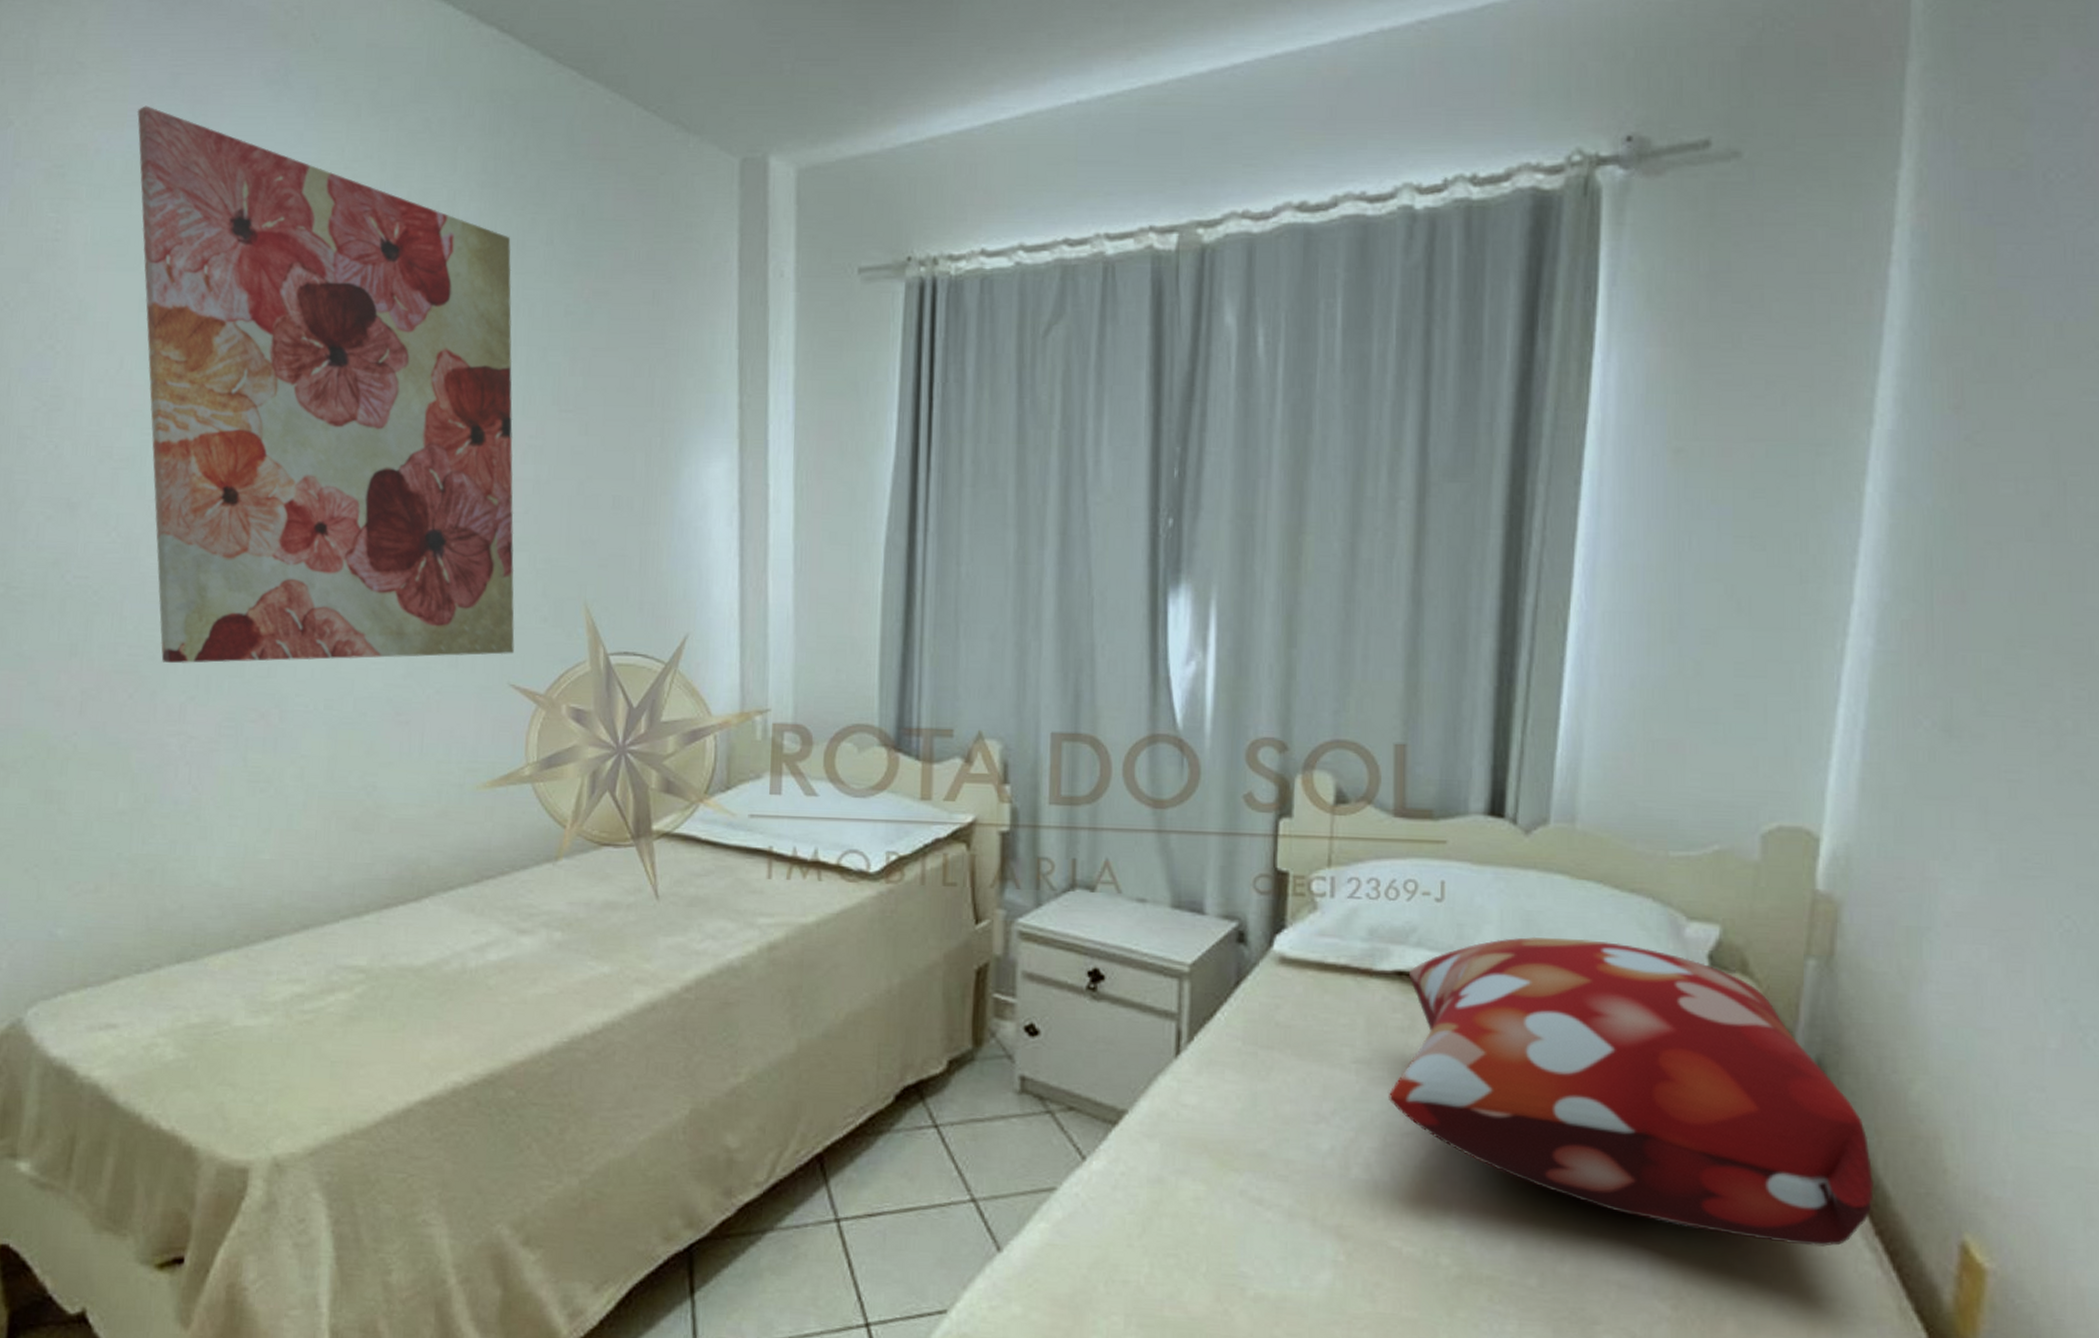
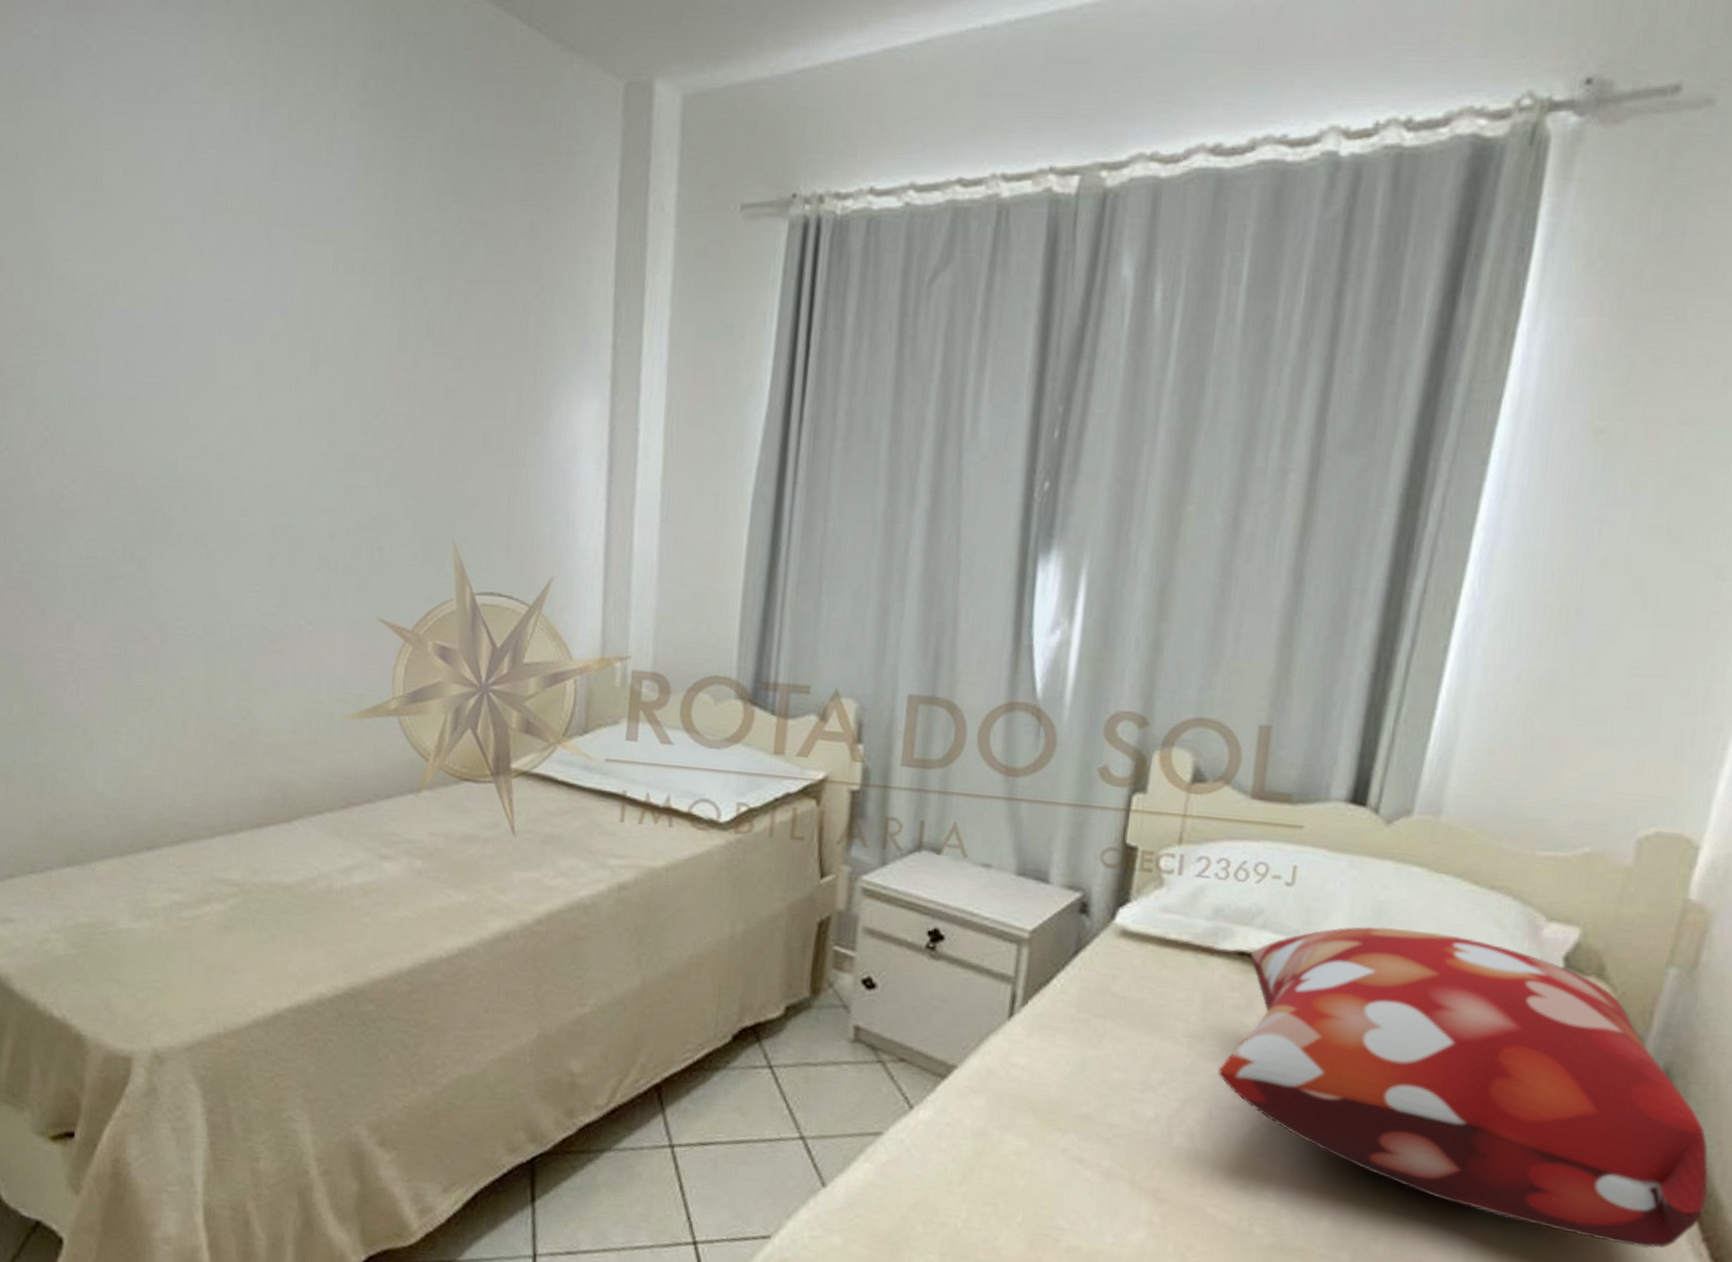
wall art: present [137,105,515,664] -> none [23,12,390,590]

